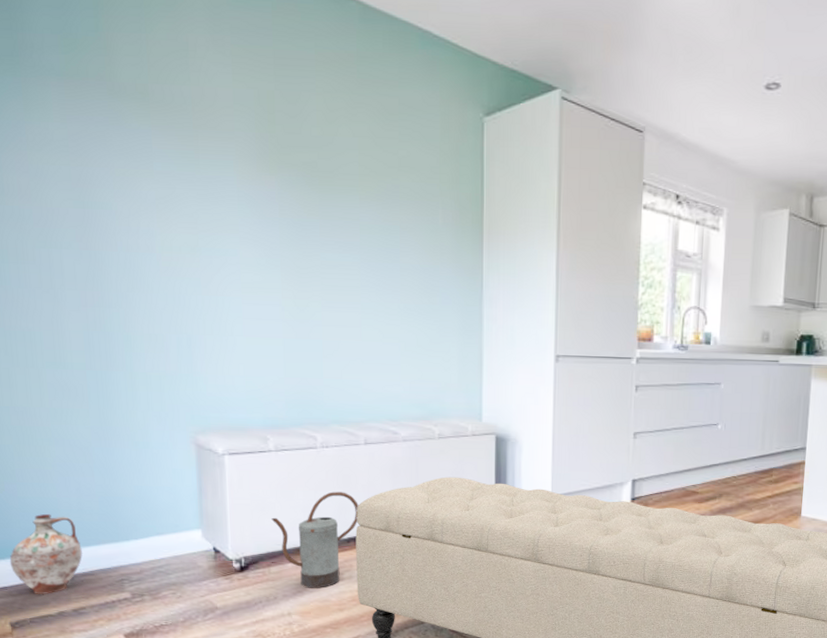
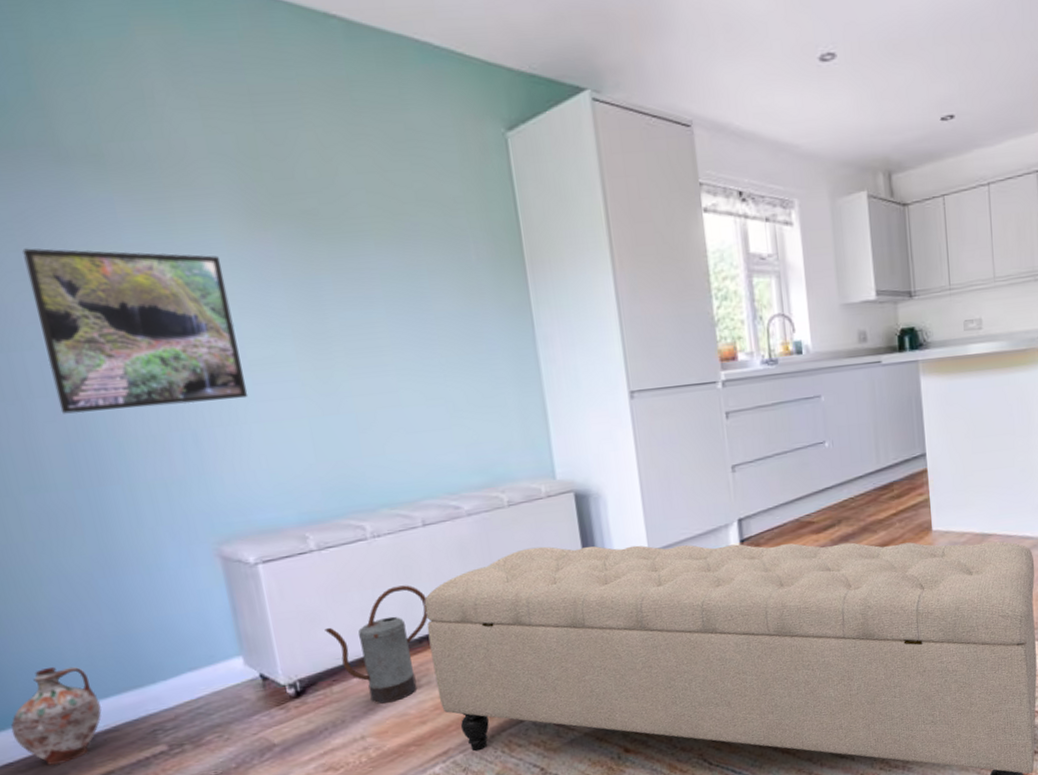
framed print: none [73,164,237,314] -> present [22,248,249,414]

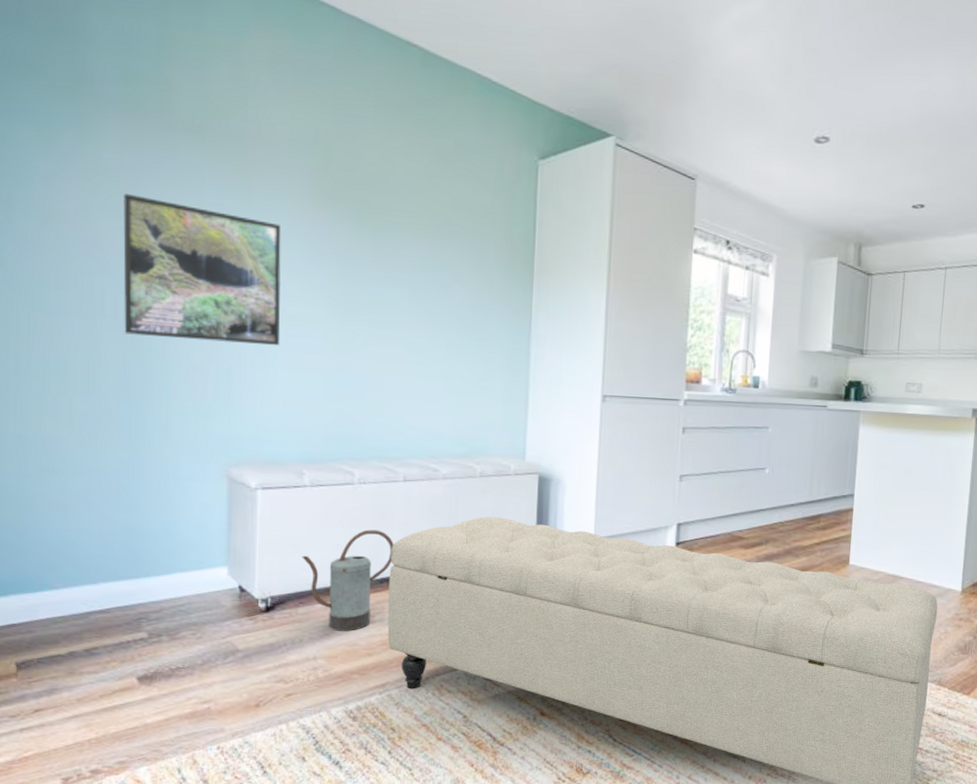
ceramic jug: present [11,666,102,765] -> none [21,546,101,633]

